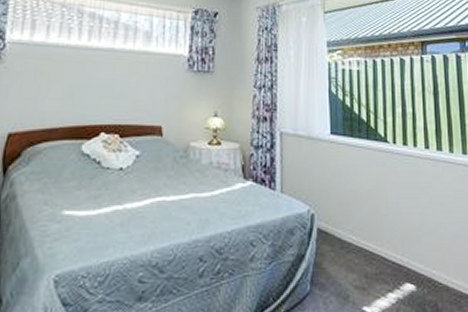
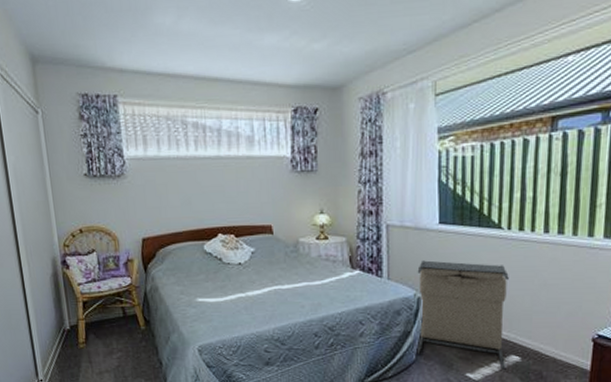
laundry hamper: none [311,172,403,302] -> present [416,260,509,370]

